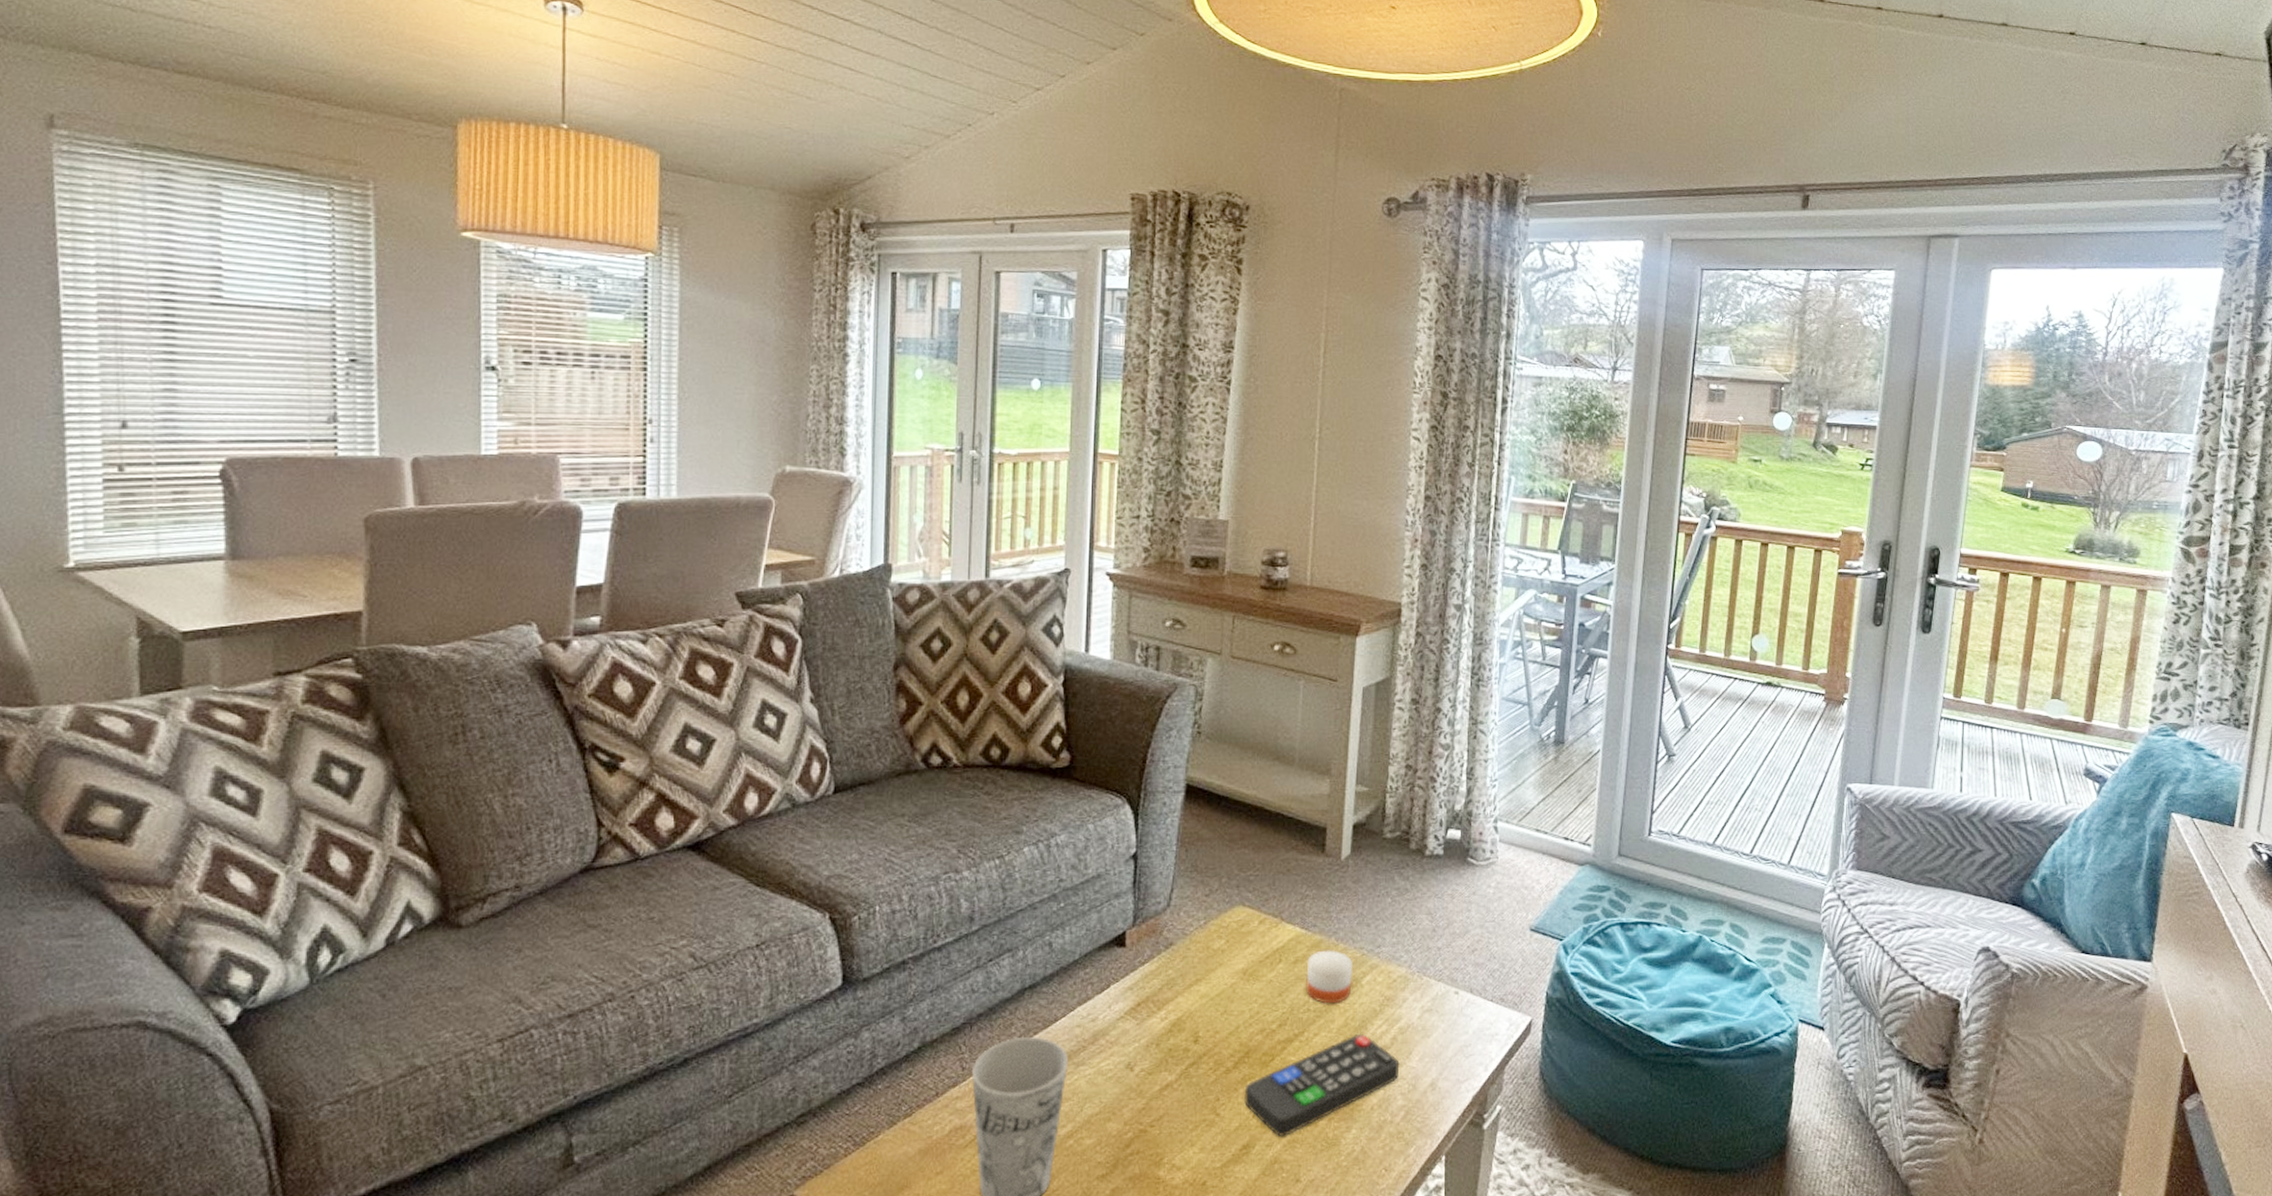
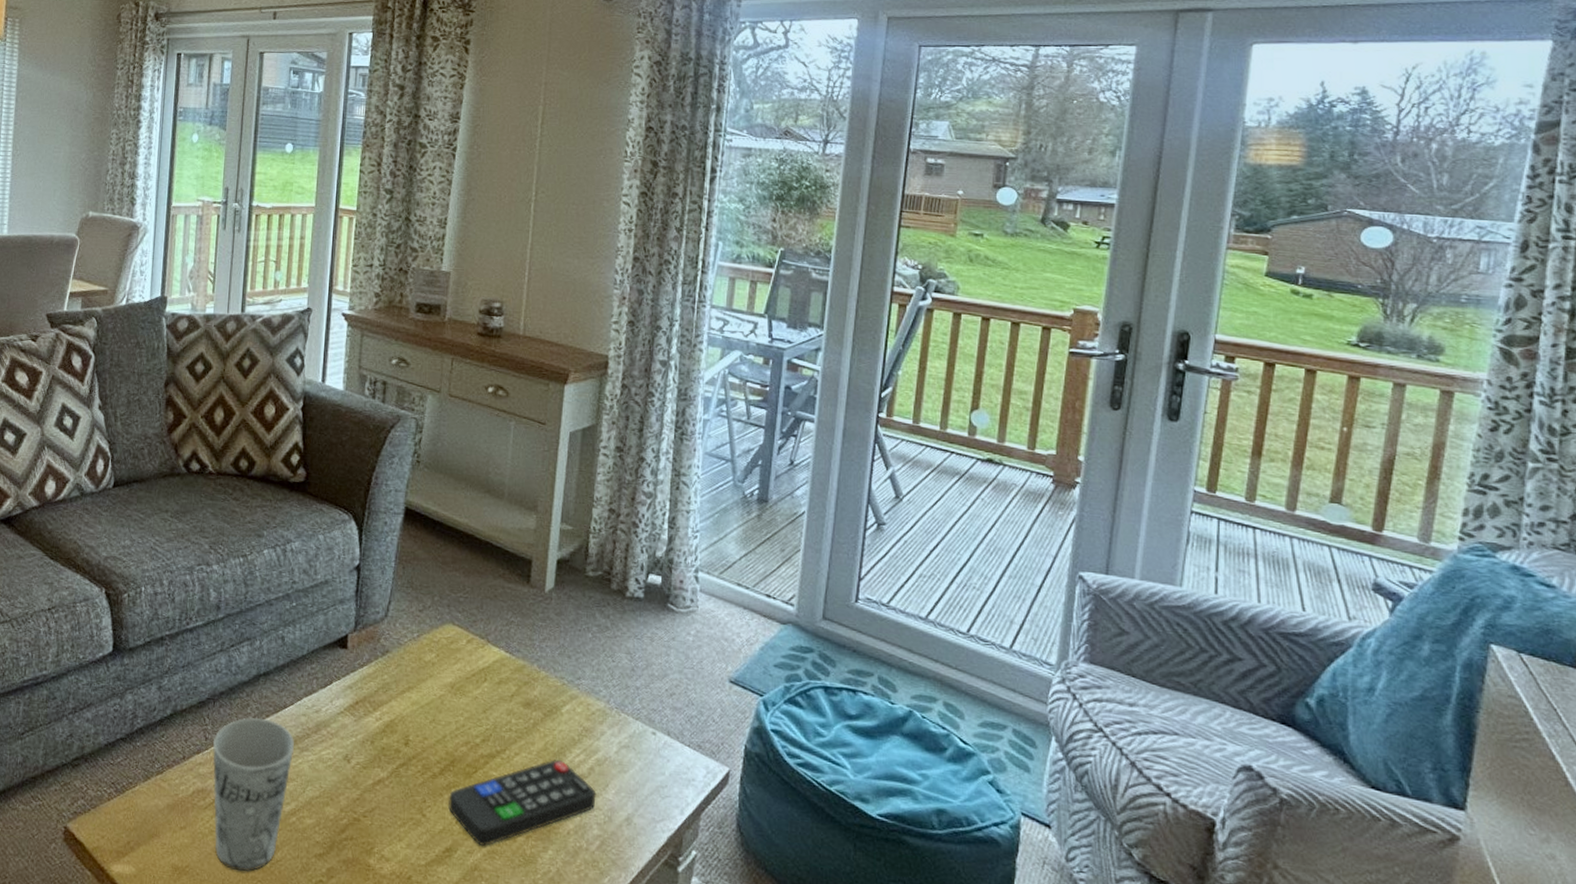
candle: present [1306,950,1353,1004] -> none [508,675,554,728]

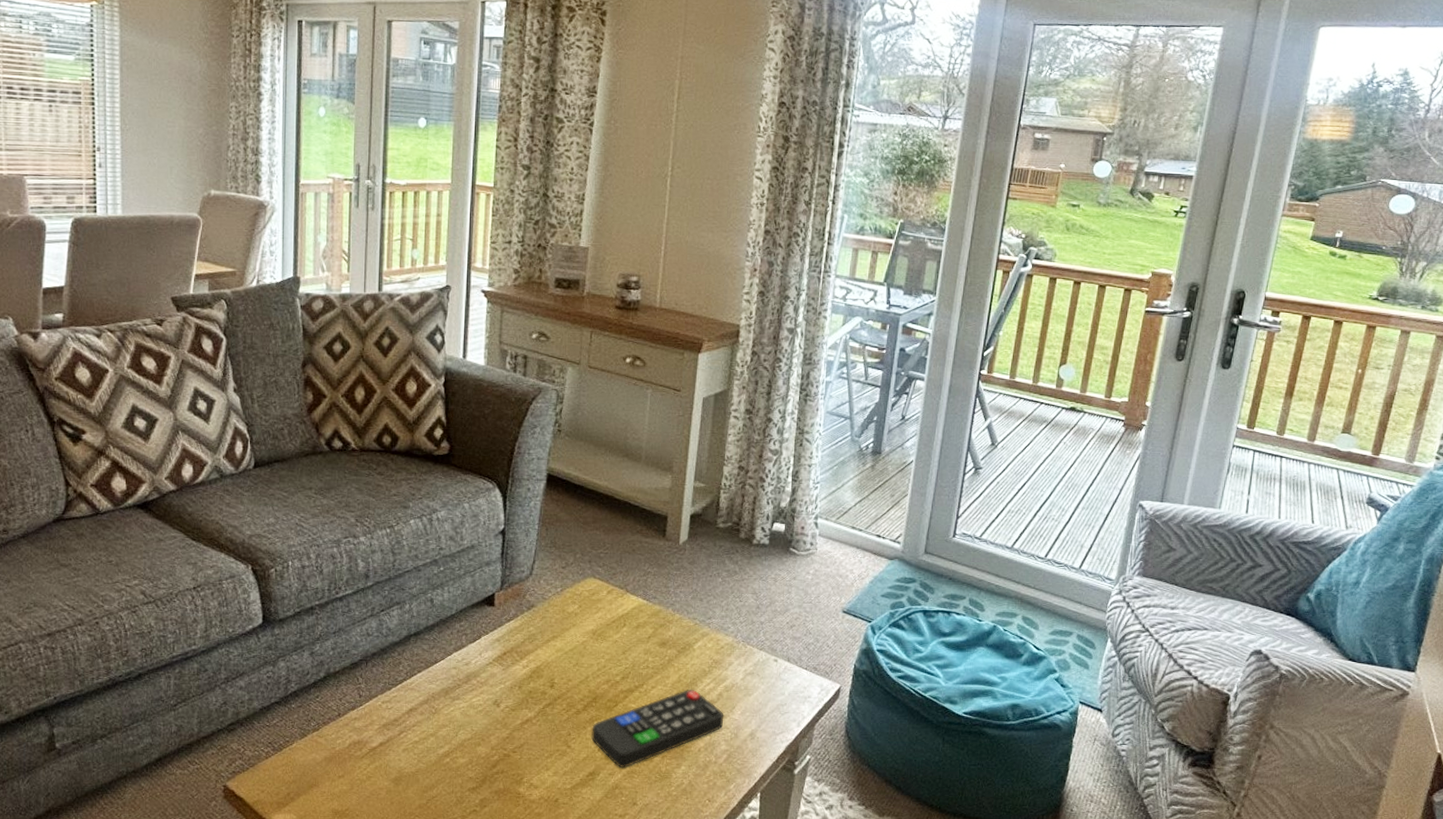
cup: present [212,717,295,873] -> none [366,673,447,810]

